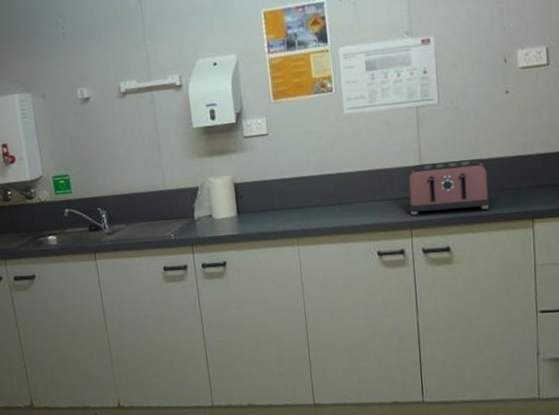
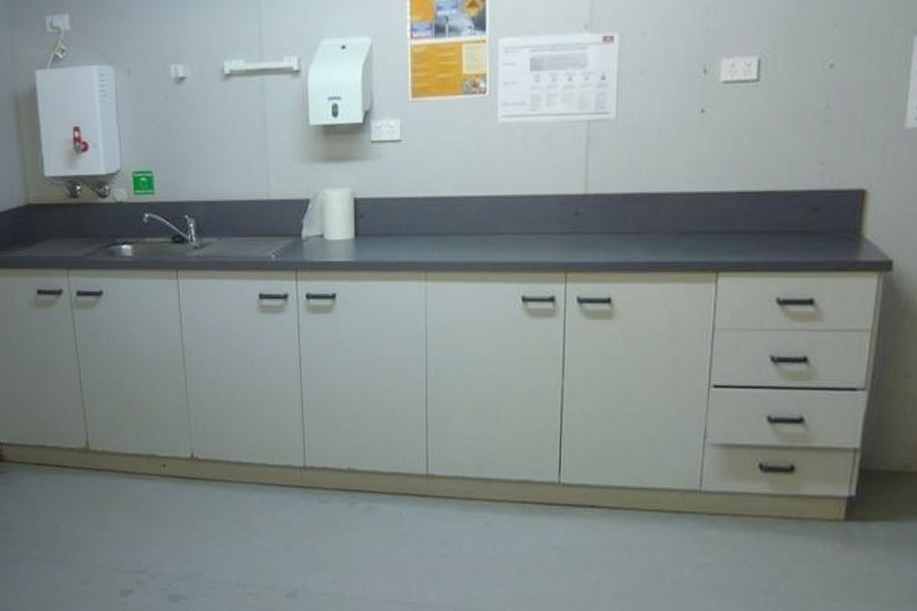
toaster: present [408,159,491,215] -> none [566,192,668,255]

